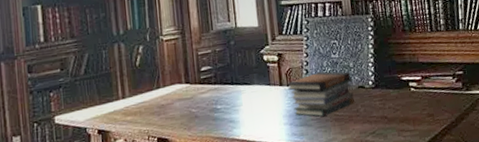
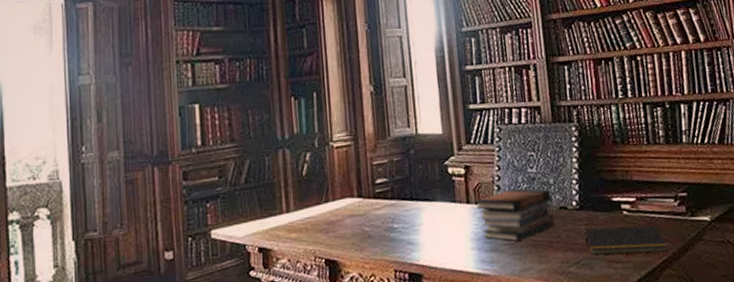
notepad: none [379,99,447,126] -> present [584,225,667,256]

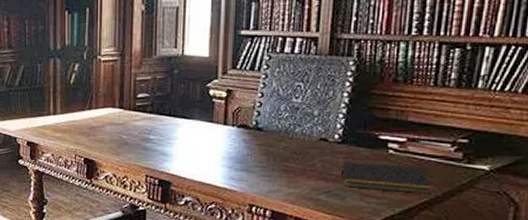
book stack: present [475,188,555,242] -> none [232,117,314,166]

